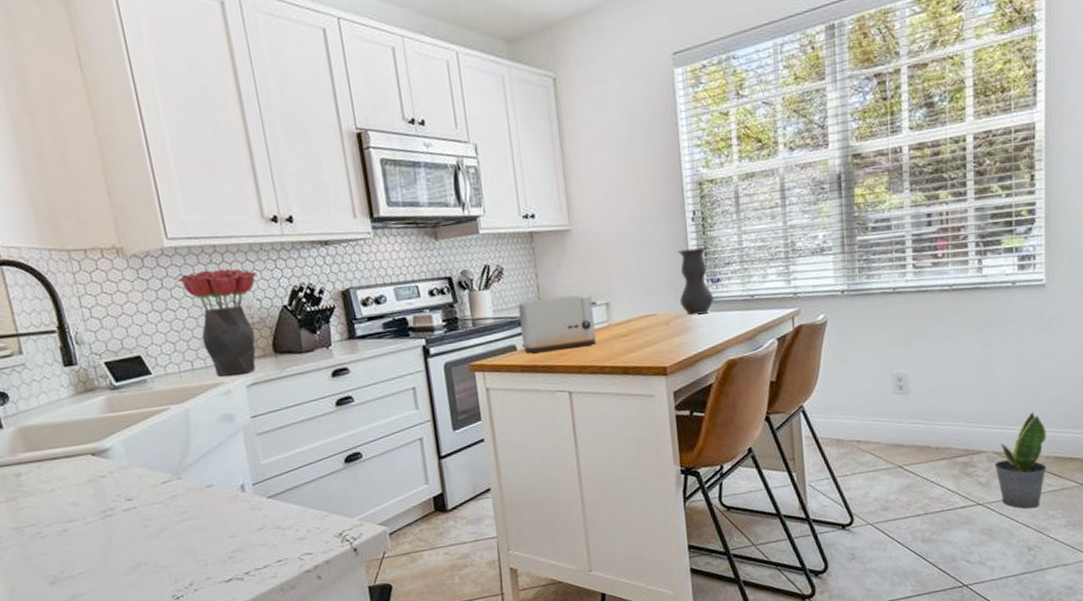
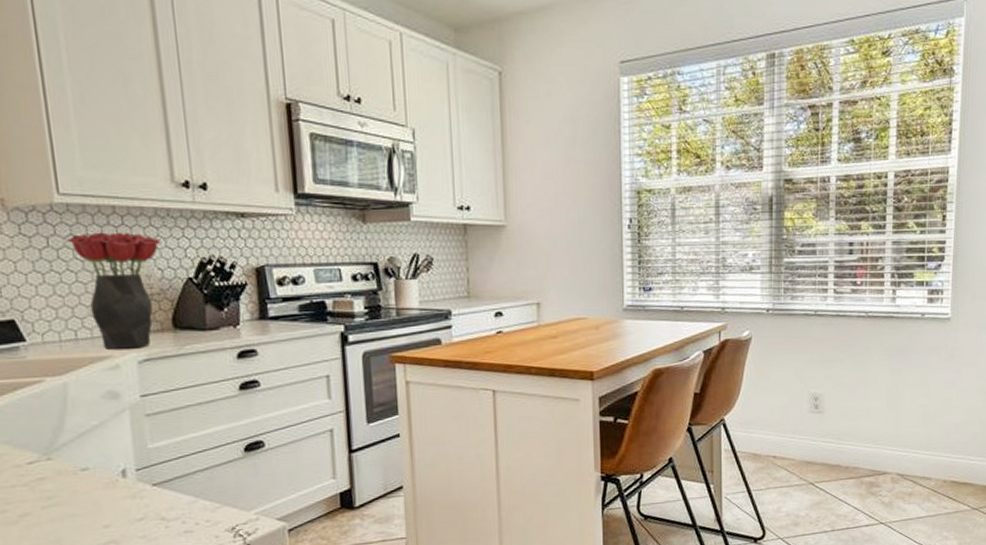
toaster: present [517,294,597,354] -> none [445,292,528,349]
vase: present [677,247,713,316] -> none [611,255,644,322]
potted plant: present [995,412,1047,509] -> none [897,437,945,529]

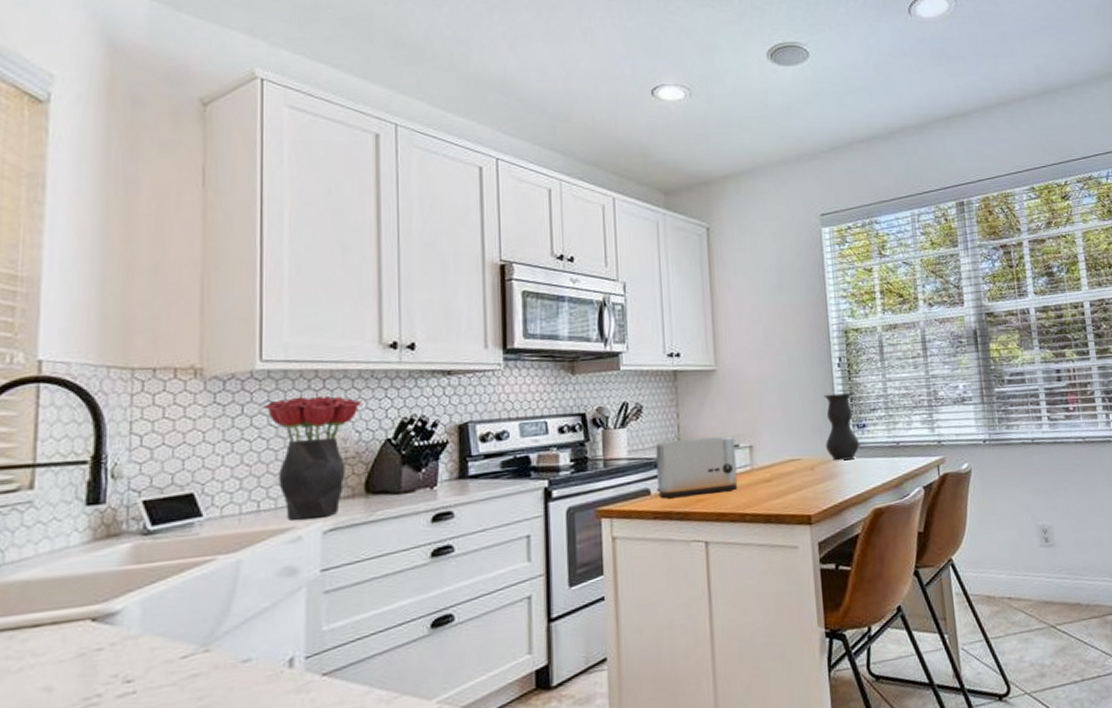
toaster: none [445,292,528,349] -> present [654,436,740,499]
vase: none [611,255,644,322] -> present [823,393,859,461]

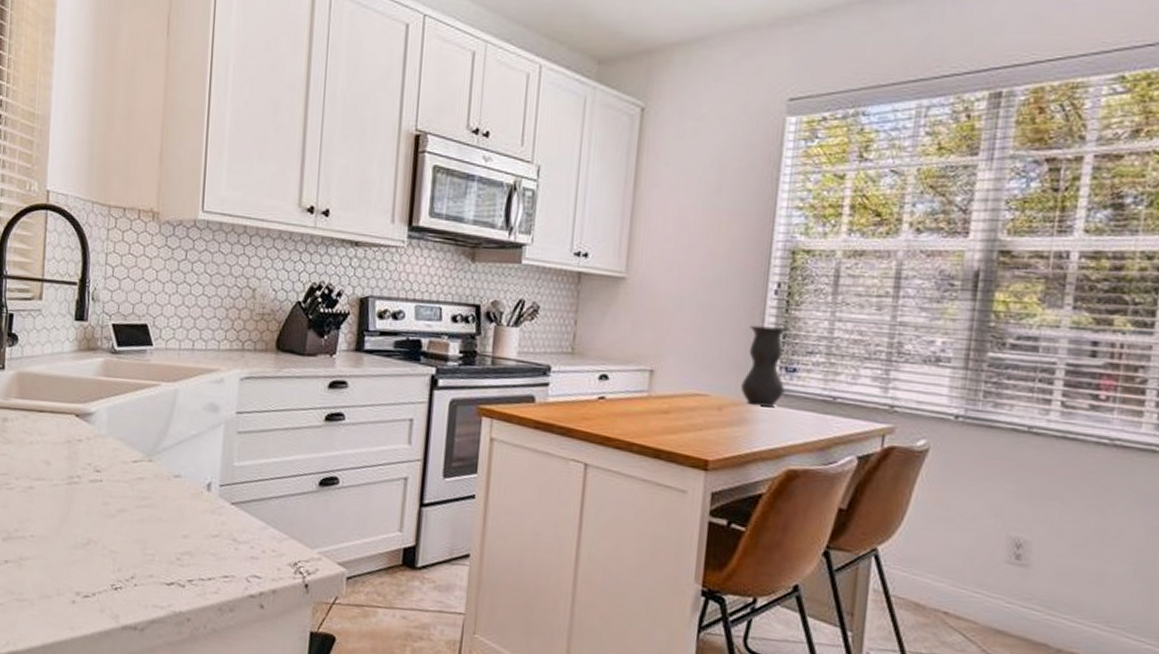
bouquet: present [263,395,362,521] -> none [202,249,280,366]
toaster: present [654,436,740,499] -> none [541,348,639,416]

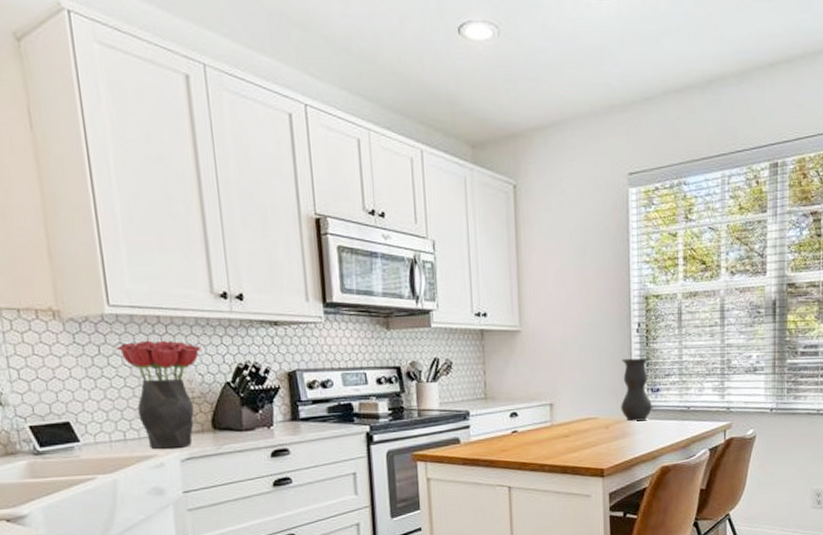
bouquet: none [202,249,280,366] -> present [116,340,202,450]

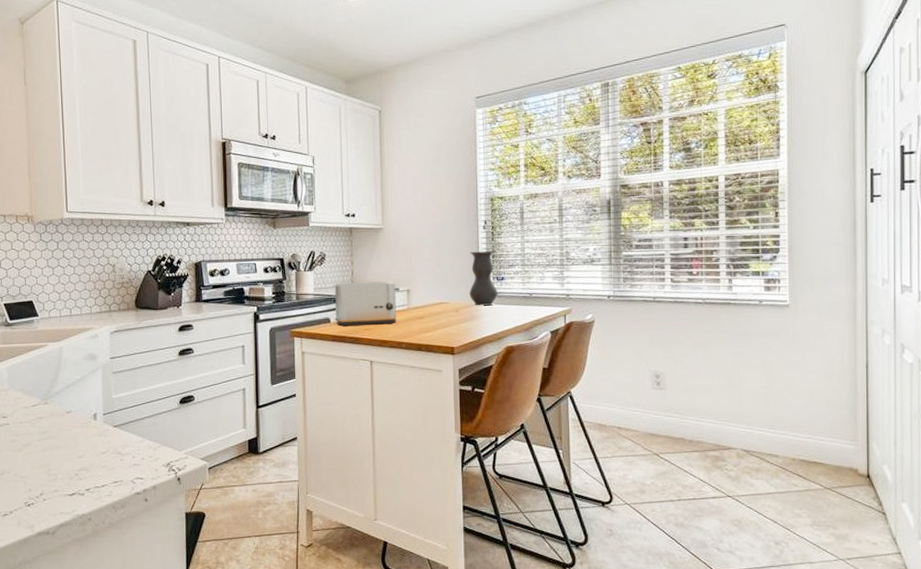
bouquet: present [116,340,202,450] -> none [70,238,132,324]
toaster: none [463,394,541,448] -> present [334,281,400,327]

